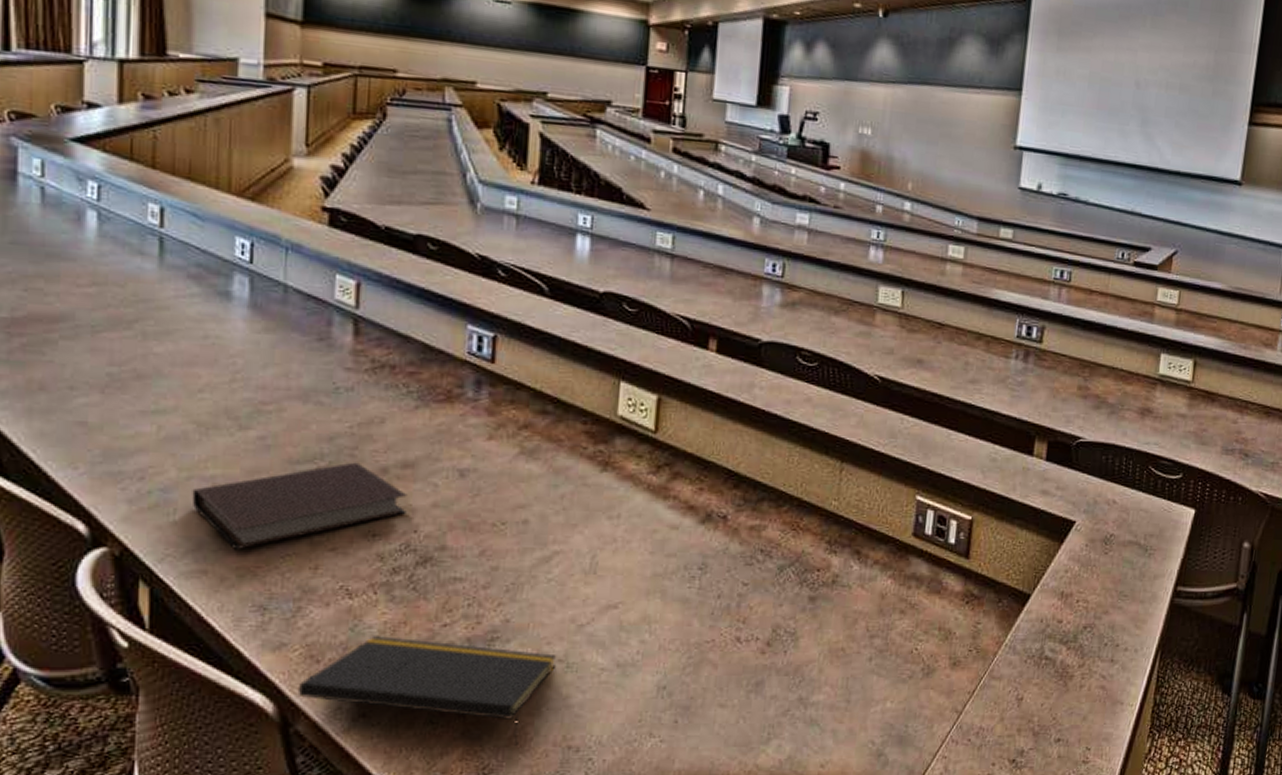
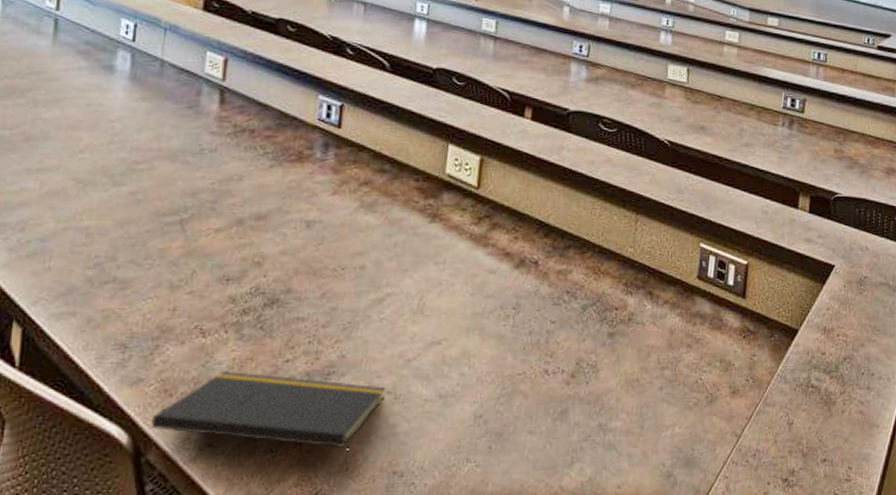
notebook: present [192,462,407,551] -> none [66,214,260,294]

